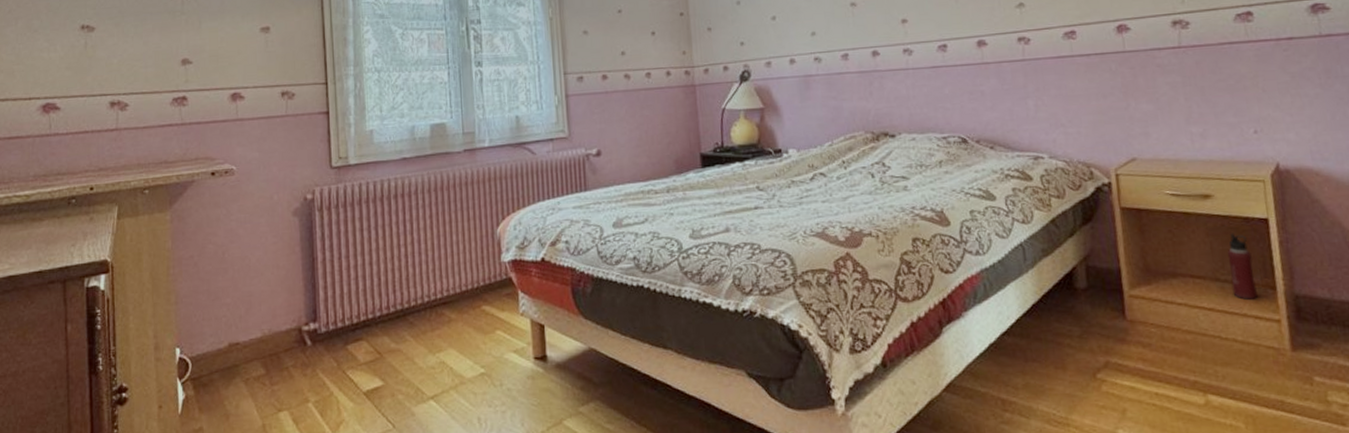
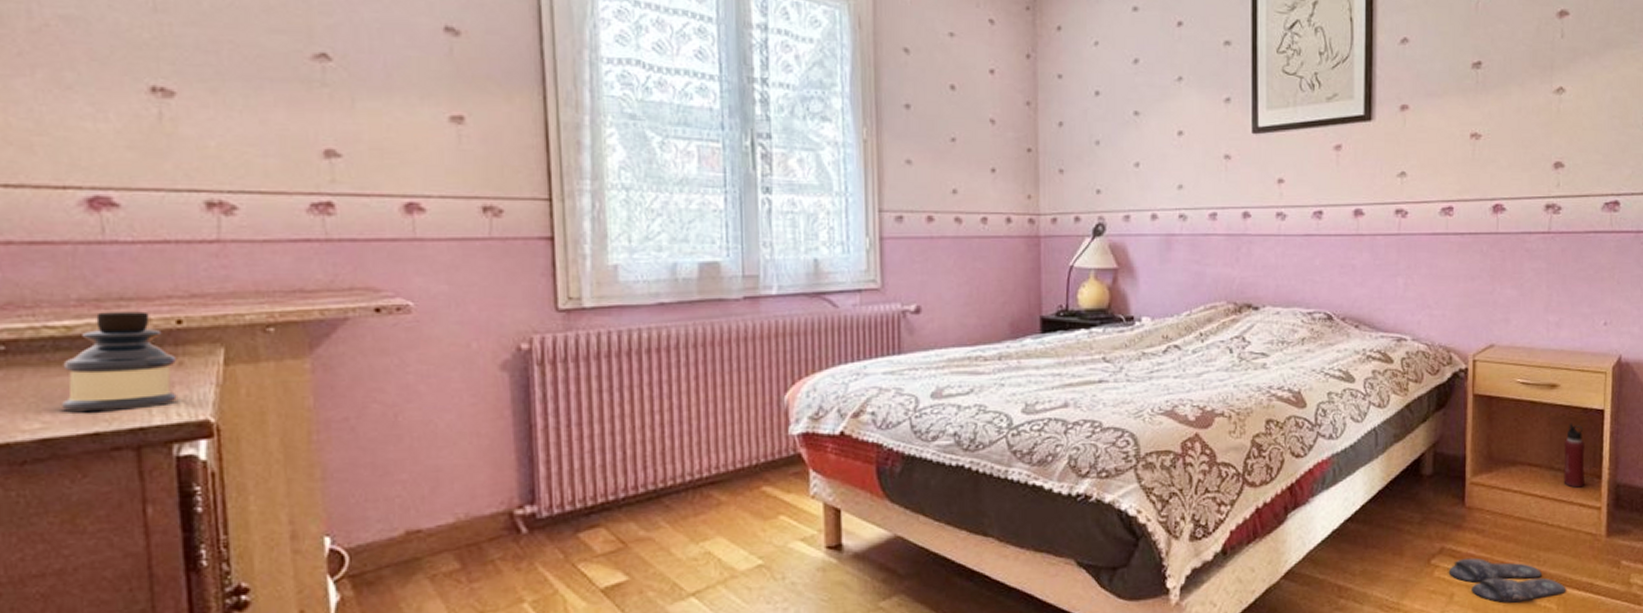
ink bottle: none [21,182,90,256] -> present [60,311,178,411]
slippers: none [1117,372,1253,420] -> present [1448,558,1566,603]

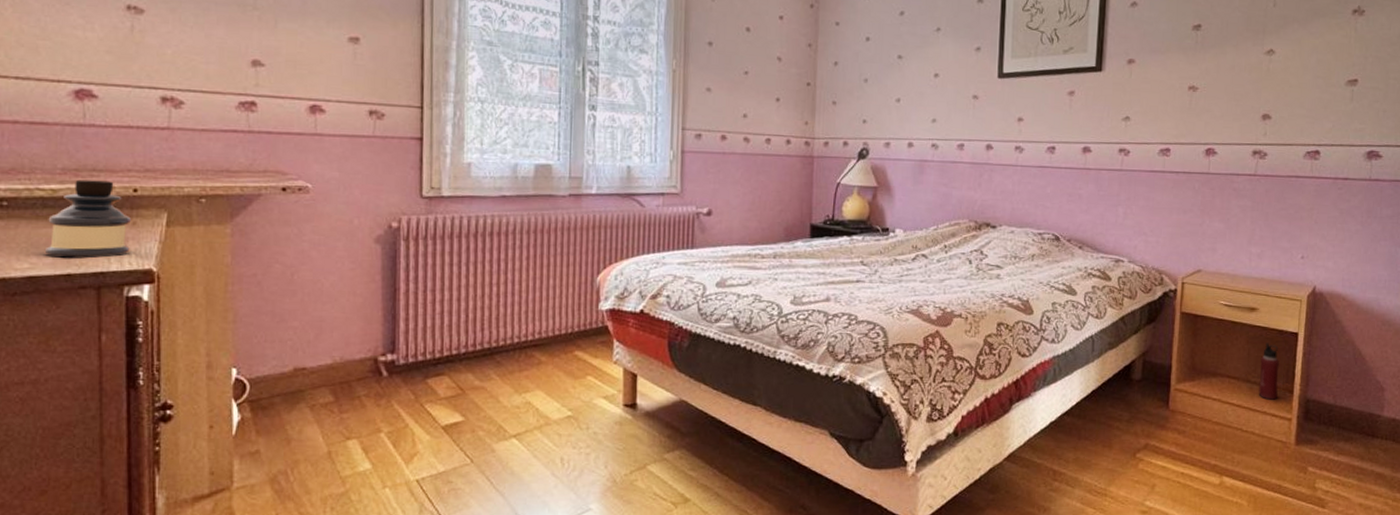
slippers: present [1448,558,1566,603] -> none [1151,454,1257,497]

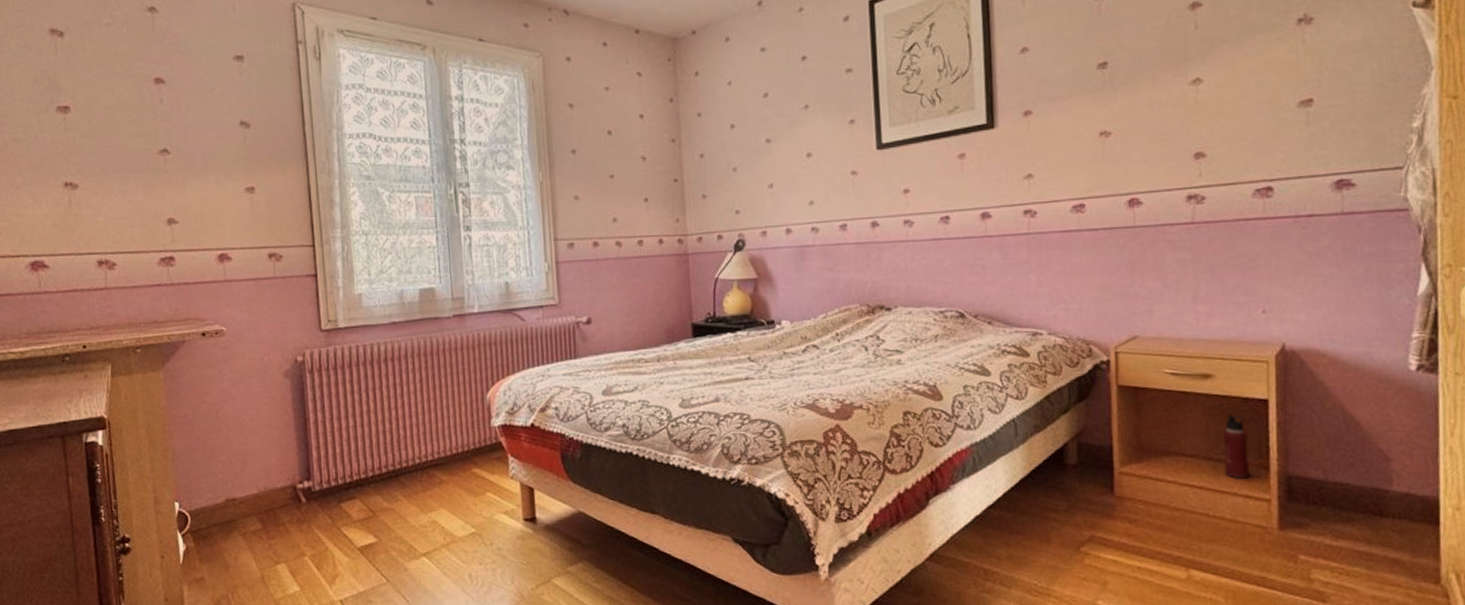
ink bottle: present [44,179,132,257] -> none [19,340,85,411]

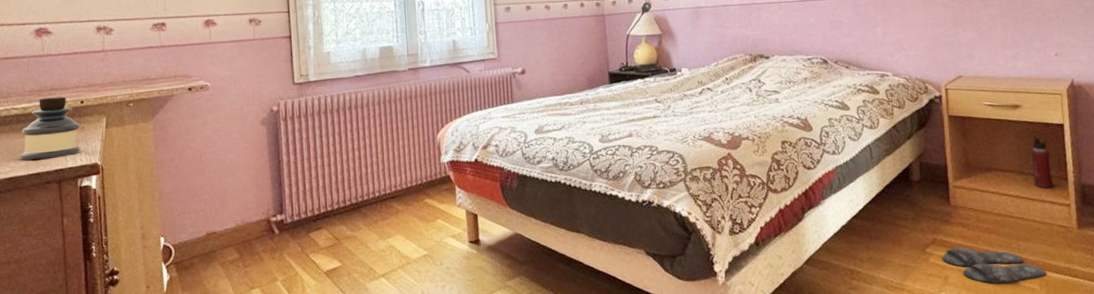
ink bottle: none [19,340,85,411] -> present [20,96,81,160]
slippers: none [1100,547,1235,594] -> present [941,247,1047,284]

